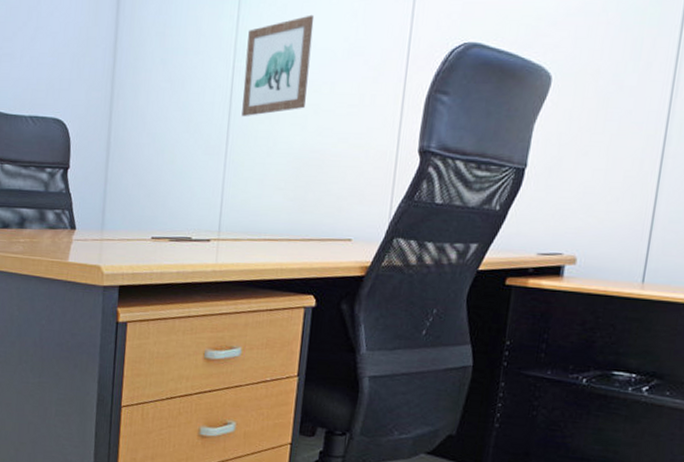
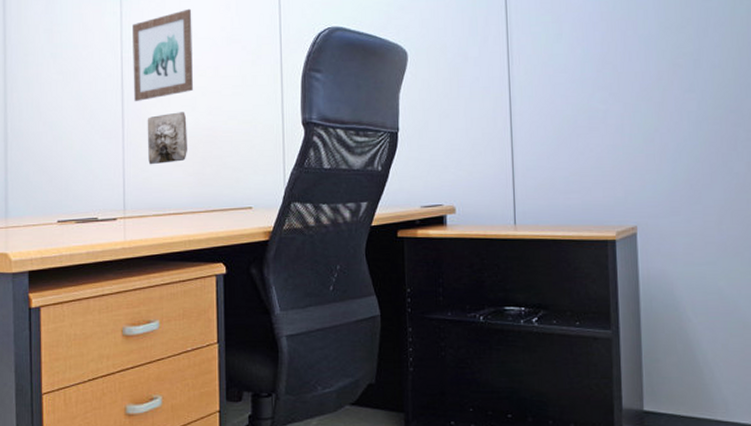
wall relief: none [249,131,295,186] -> present [147,112,188,165]

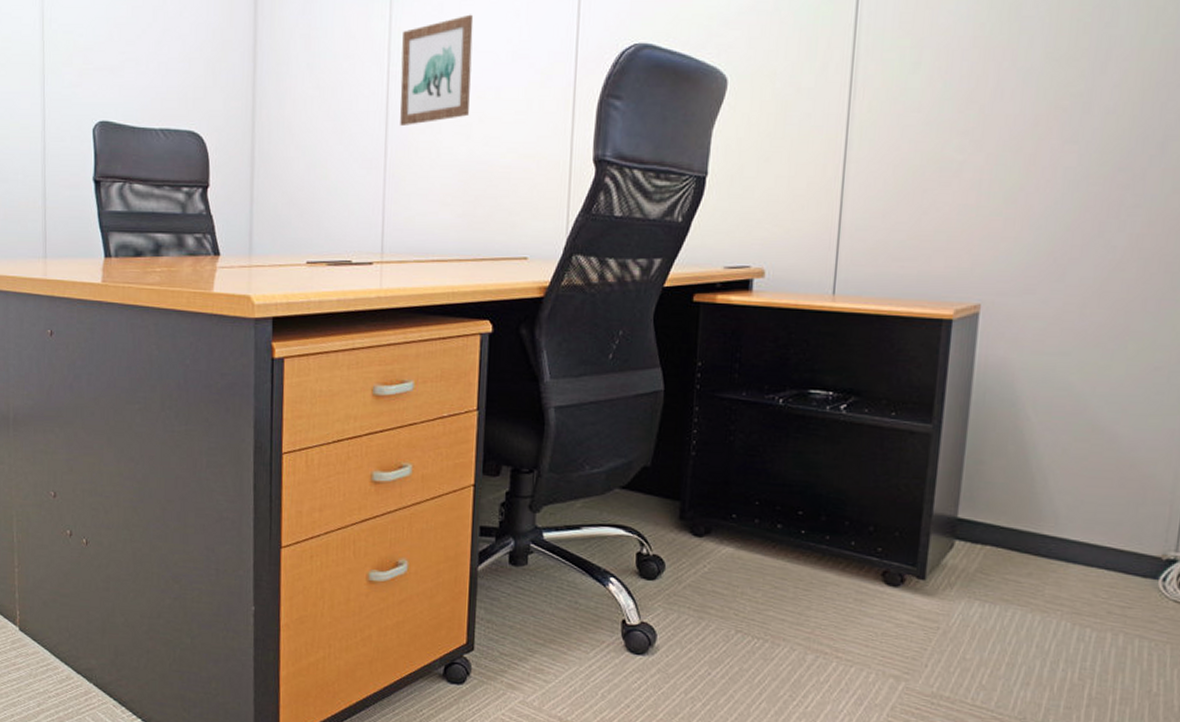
wall relief: present [147,112,188,165] -> none [412,141,459,202]

